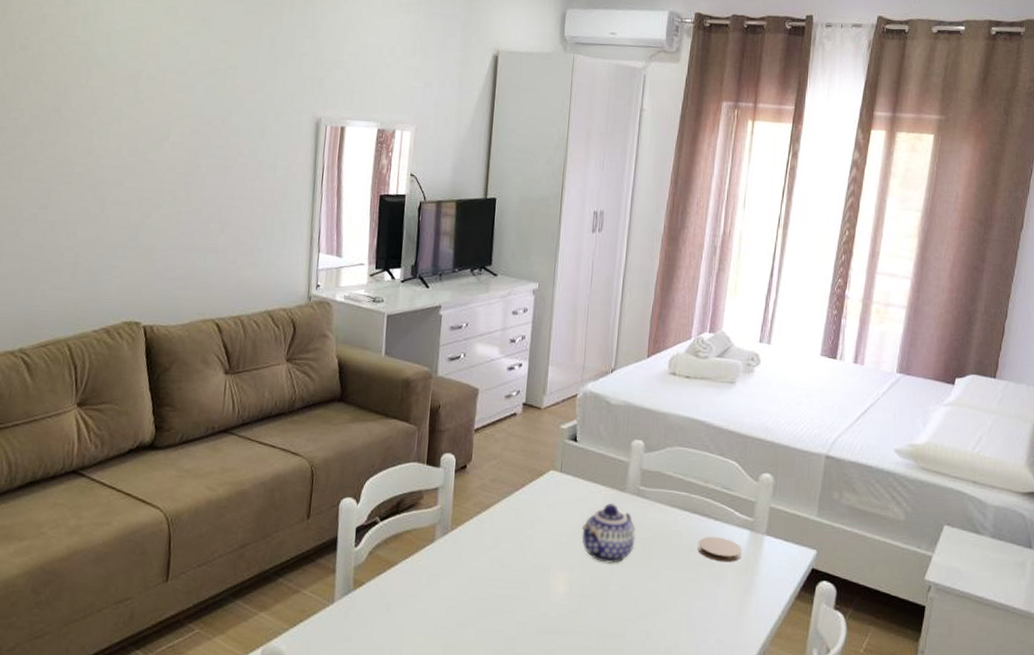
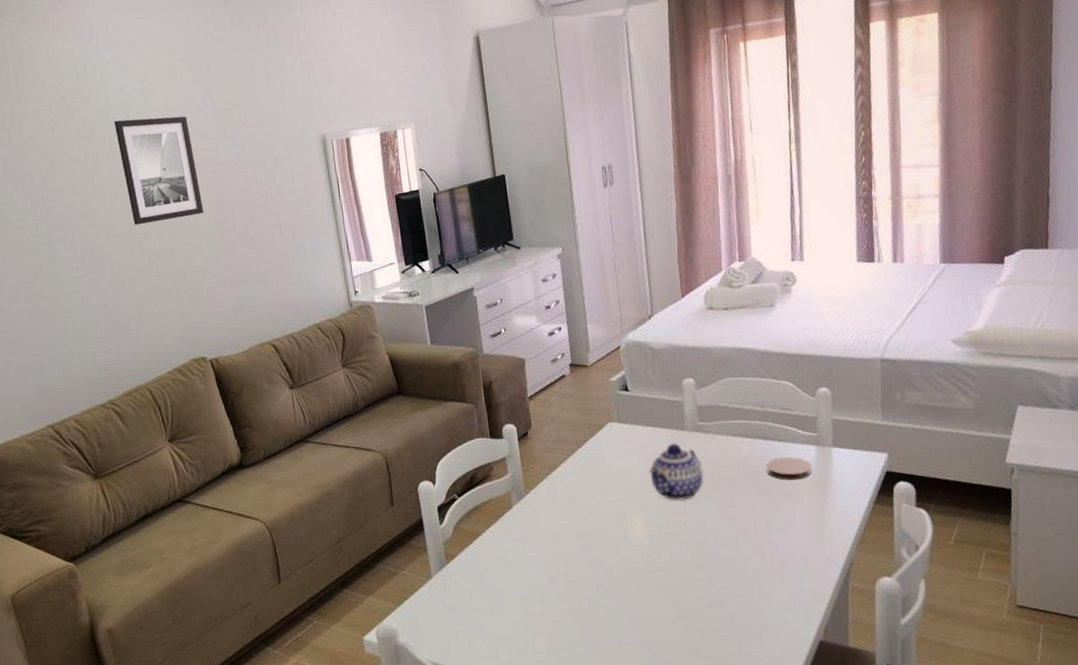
wall art: none [93,54,177,171] -> present [113,116,204,226]

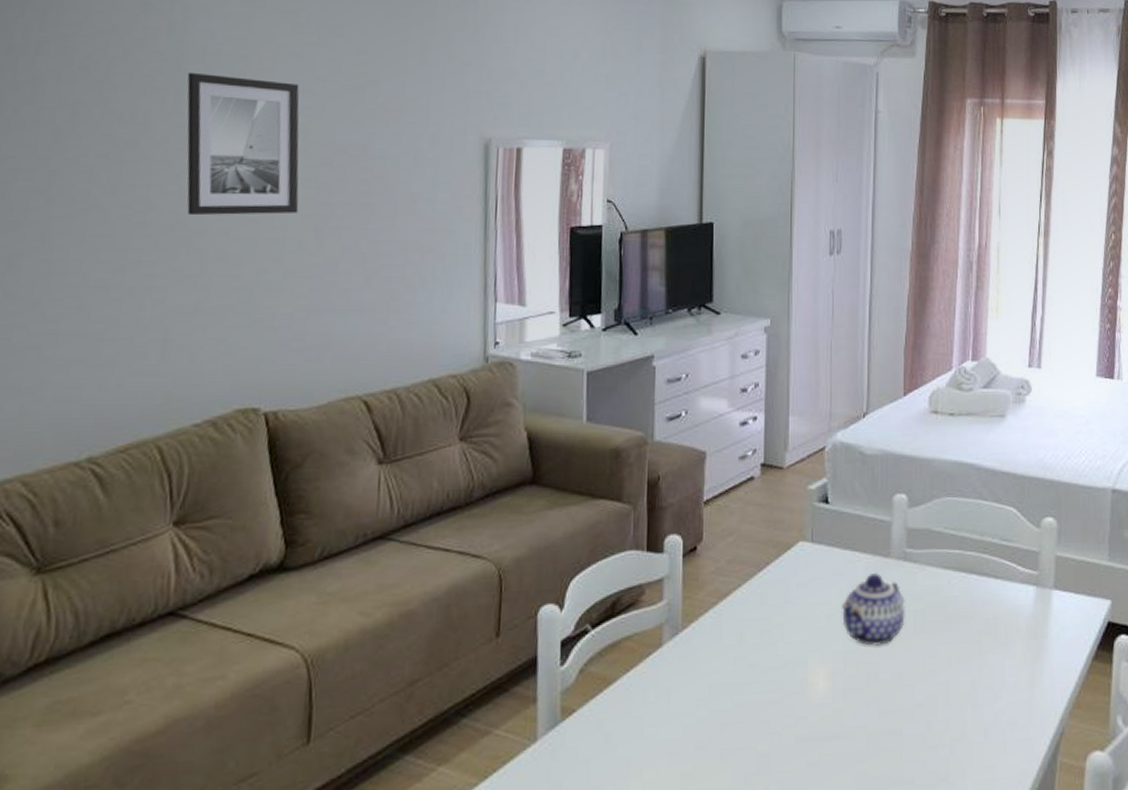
coaster: present [766,456,813,481] -> none [979,598,1029,627]

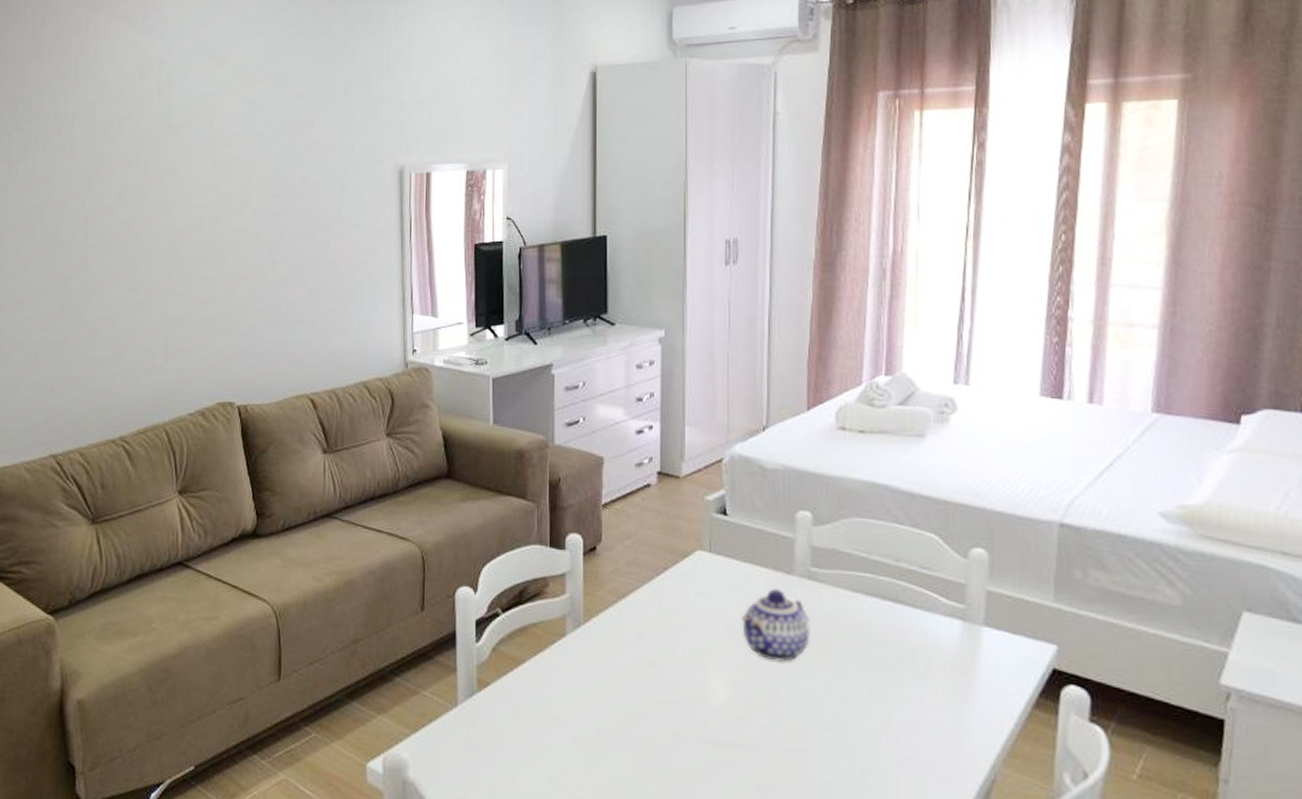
wall art: present [187,73,300,216] -> none [172,125,256,243]

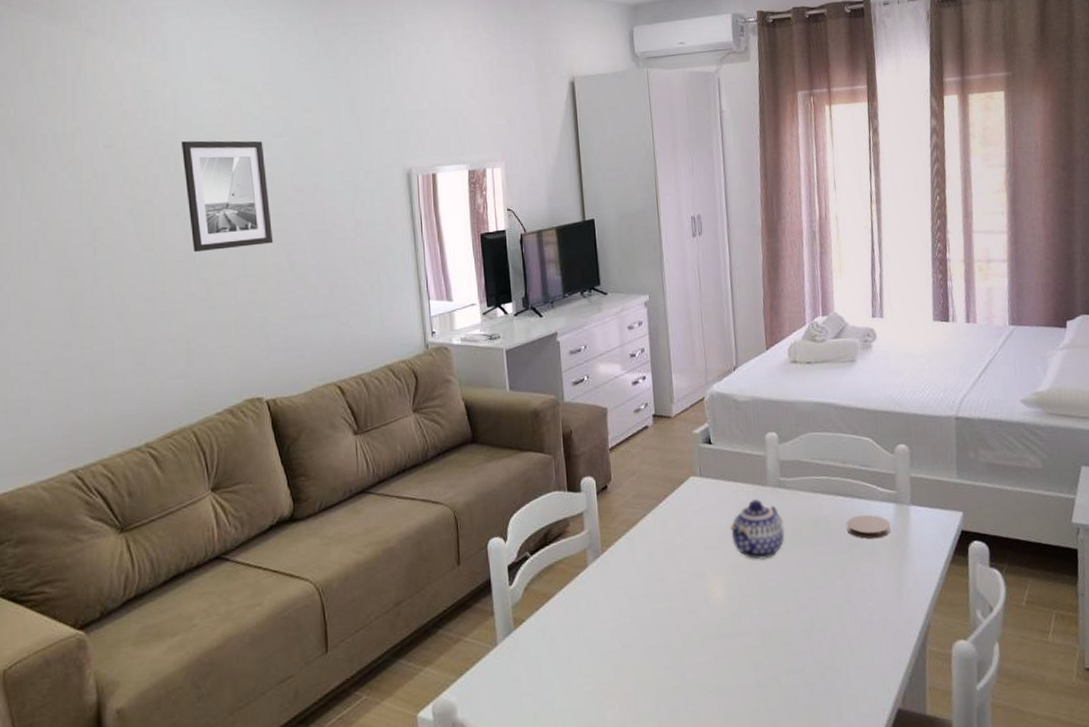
wall art: none [172,125,256,243] -> present [181,140,274,253]
coaster: none [894,628,954,661] -> present [847,514,891,539]

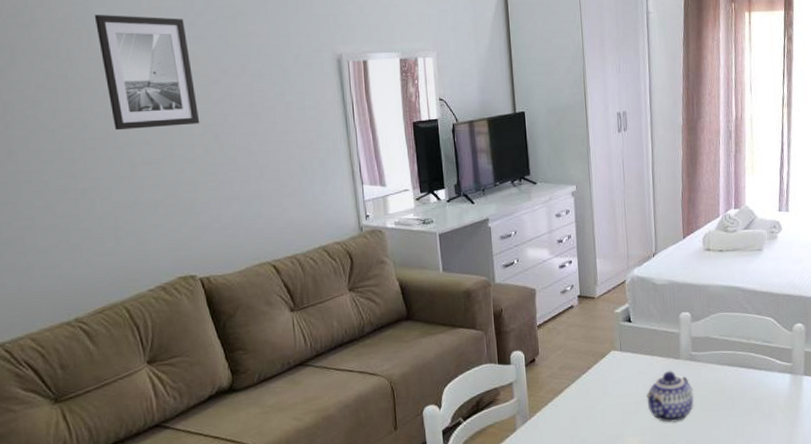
coaster: present [847,514,891,539] -> none [748,383,786,405]

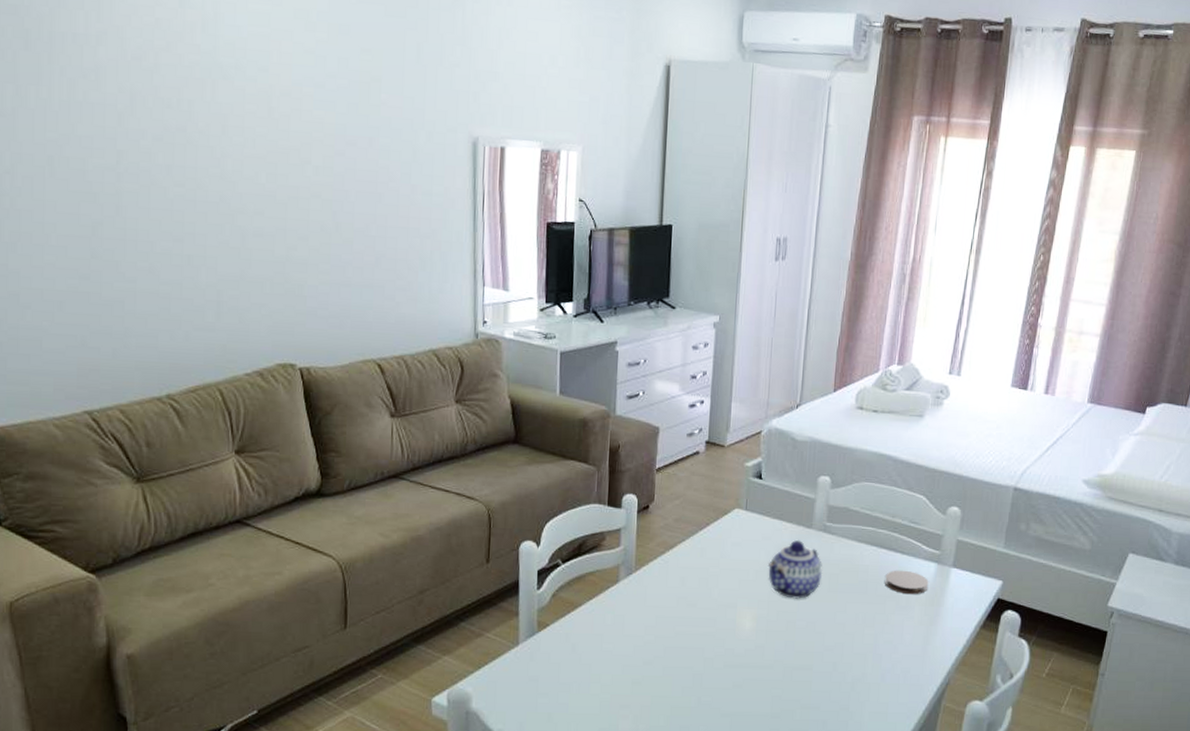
wall art: present [94,15,200,131] -> none [220,66,319,198]
coaster: none [748,383,786,405] -> present [885,570,929,595]

